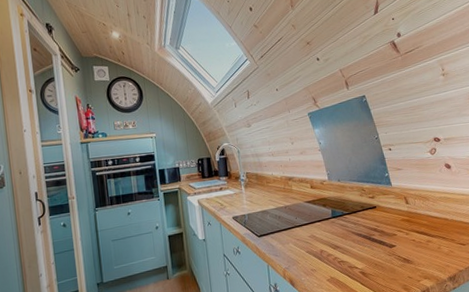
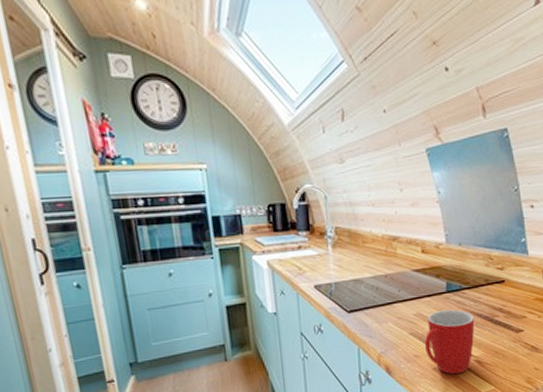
mug: none [318,231,357,285] -> present [424,309,475,375]

